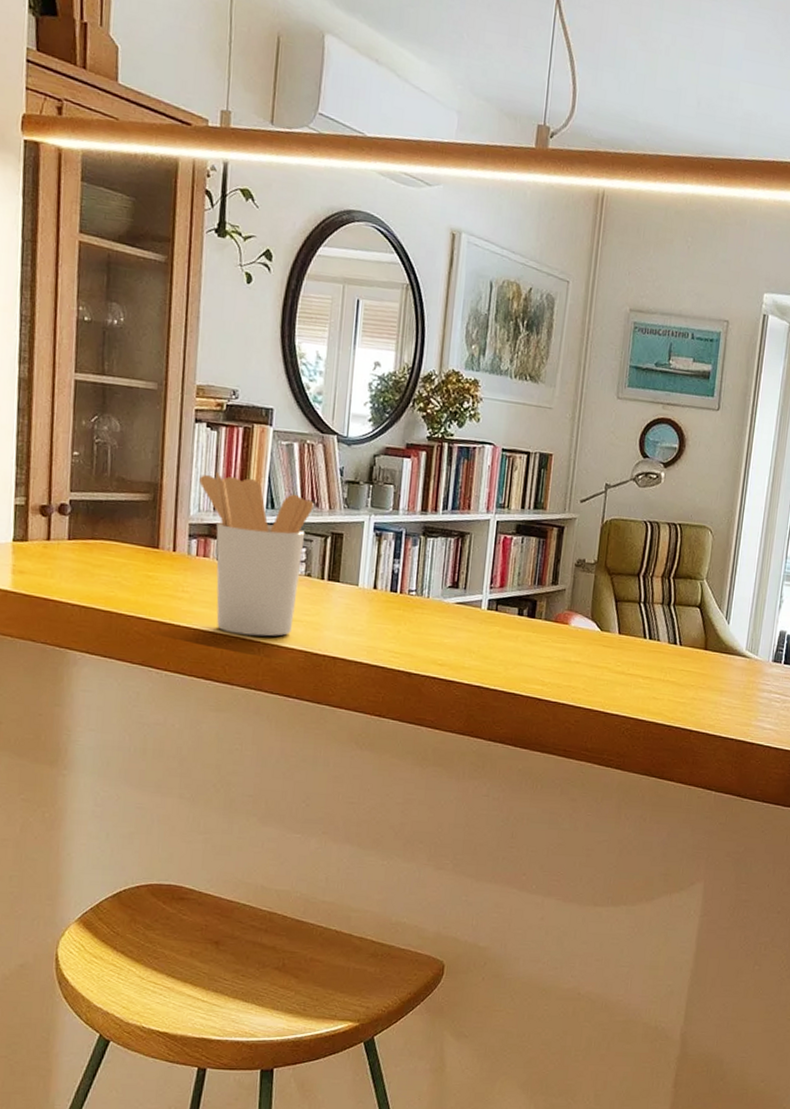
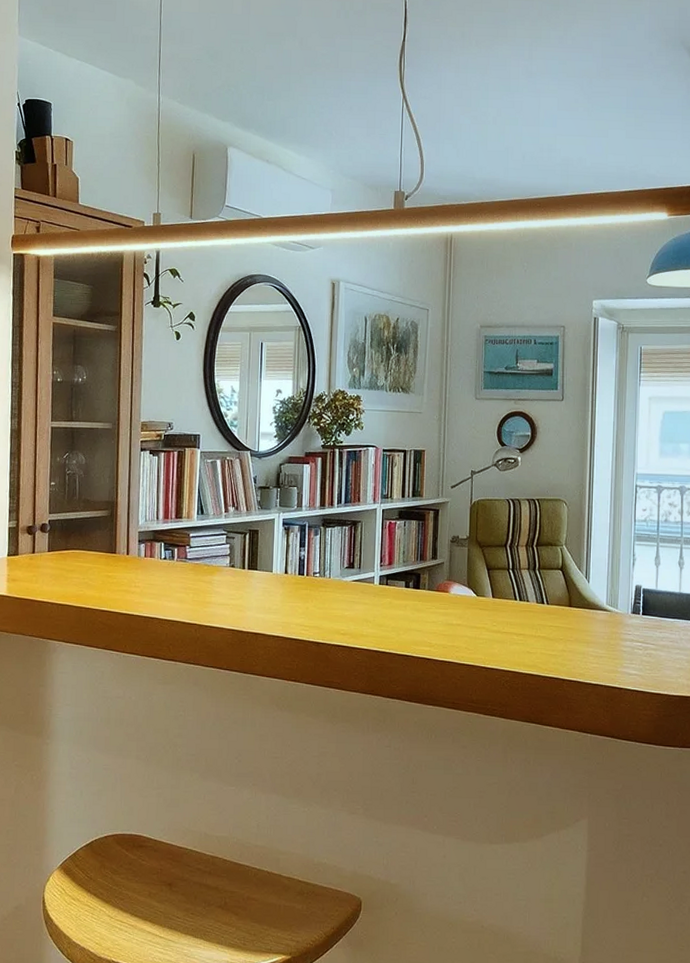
utensil holder: present [199,472,314,637] -> none [145,489,234,619]

